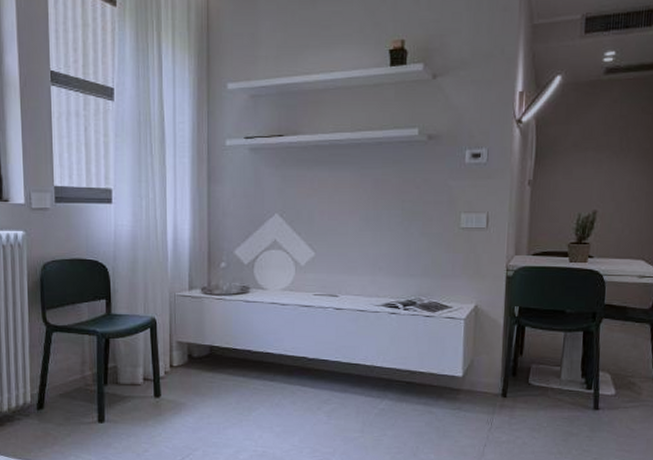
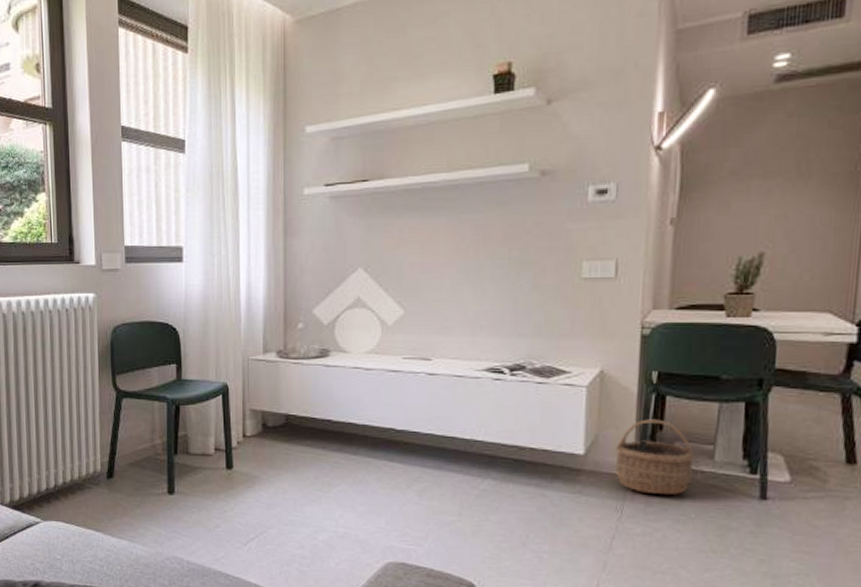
wicker basket: none [486,346,547,409] -> present [615,419,696,496]

